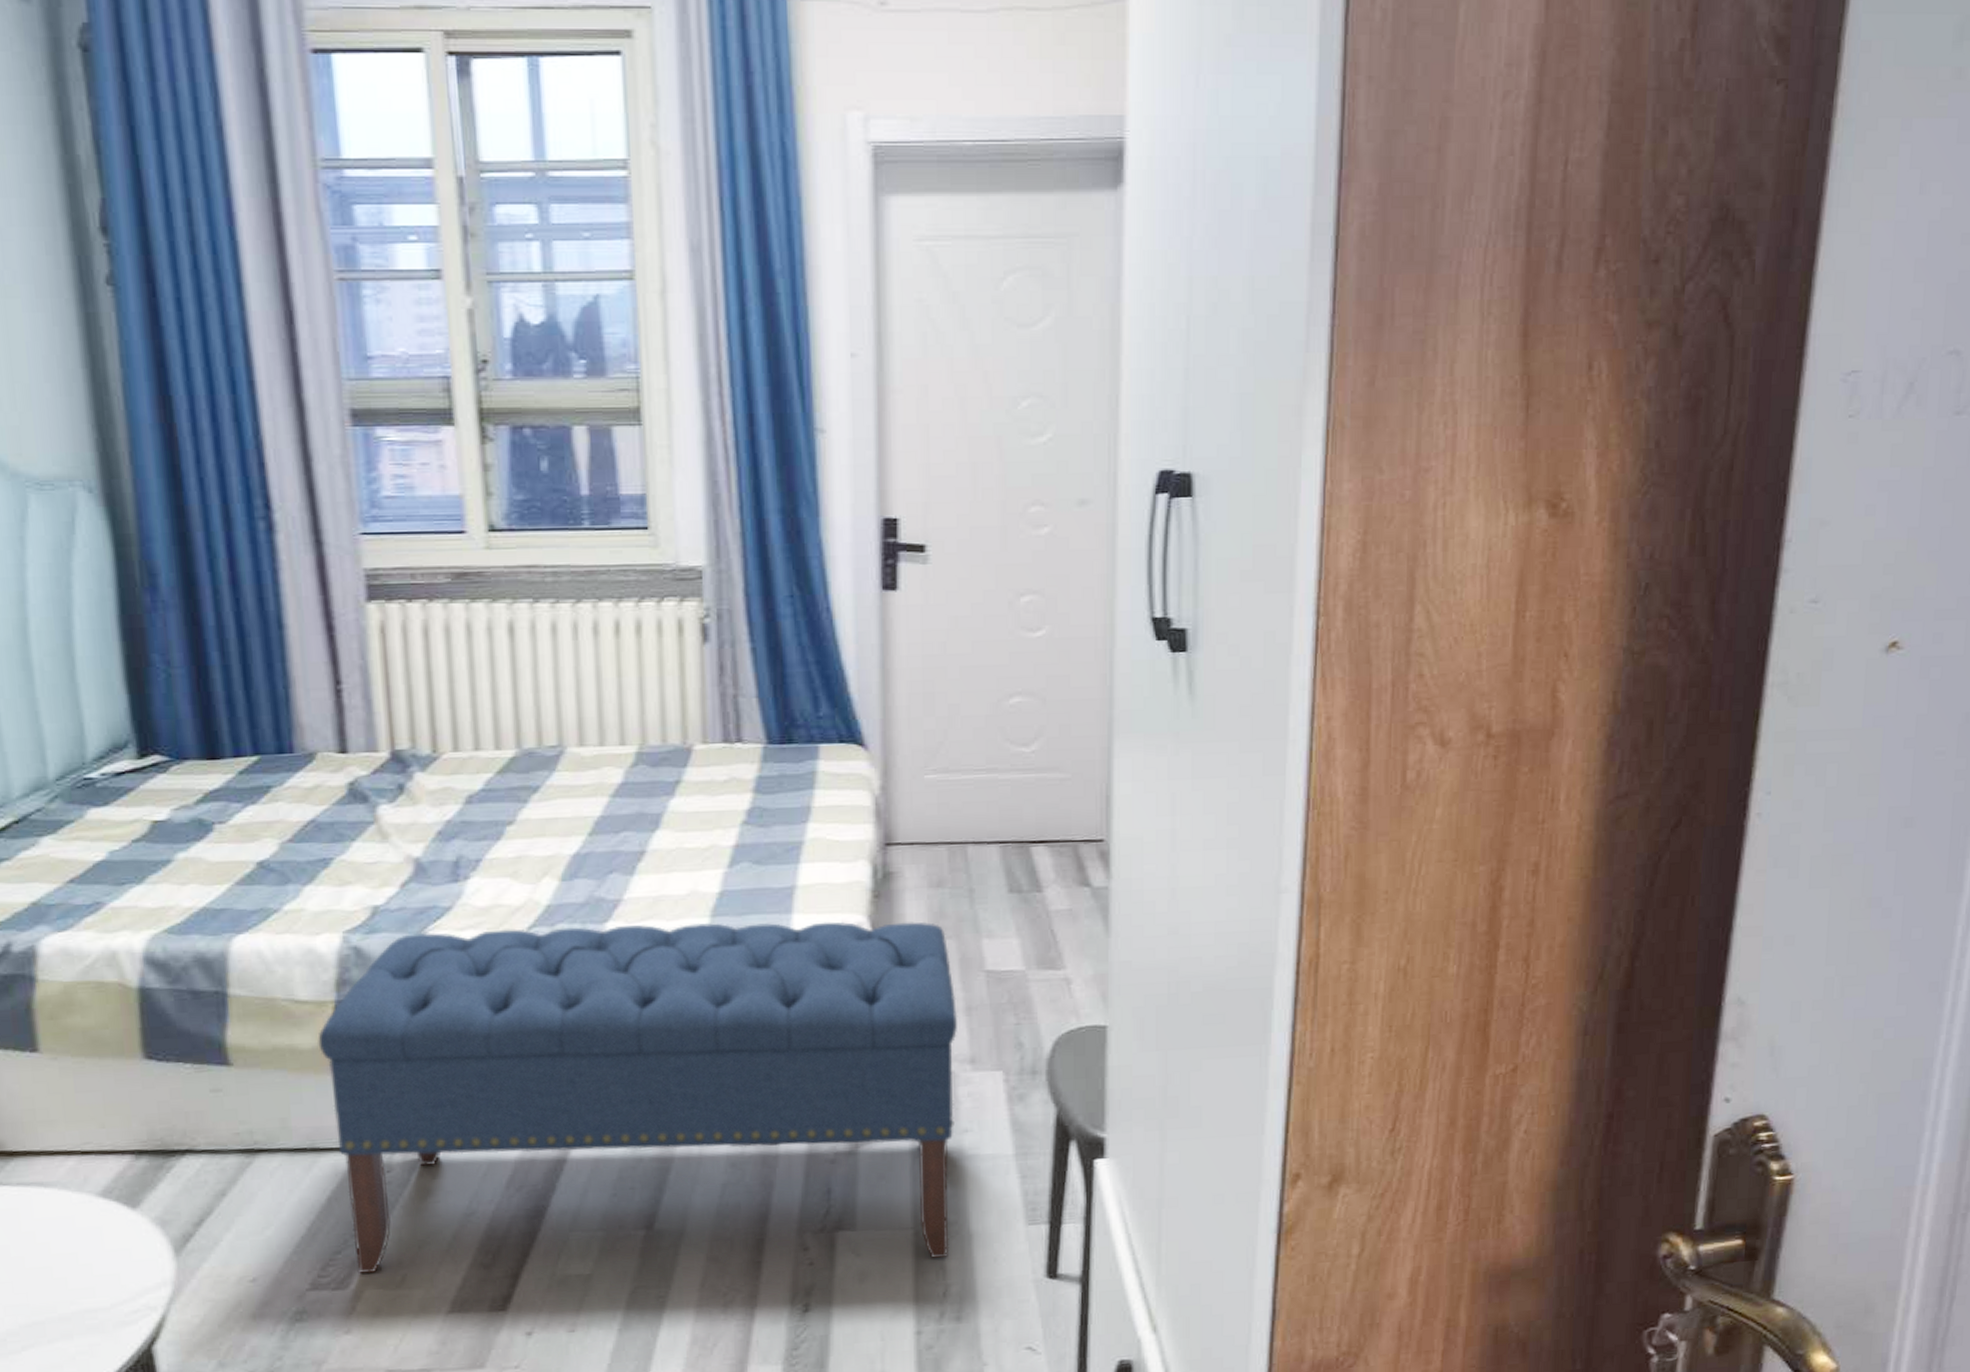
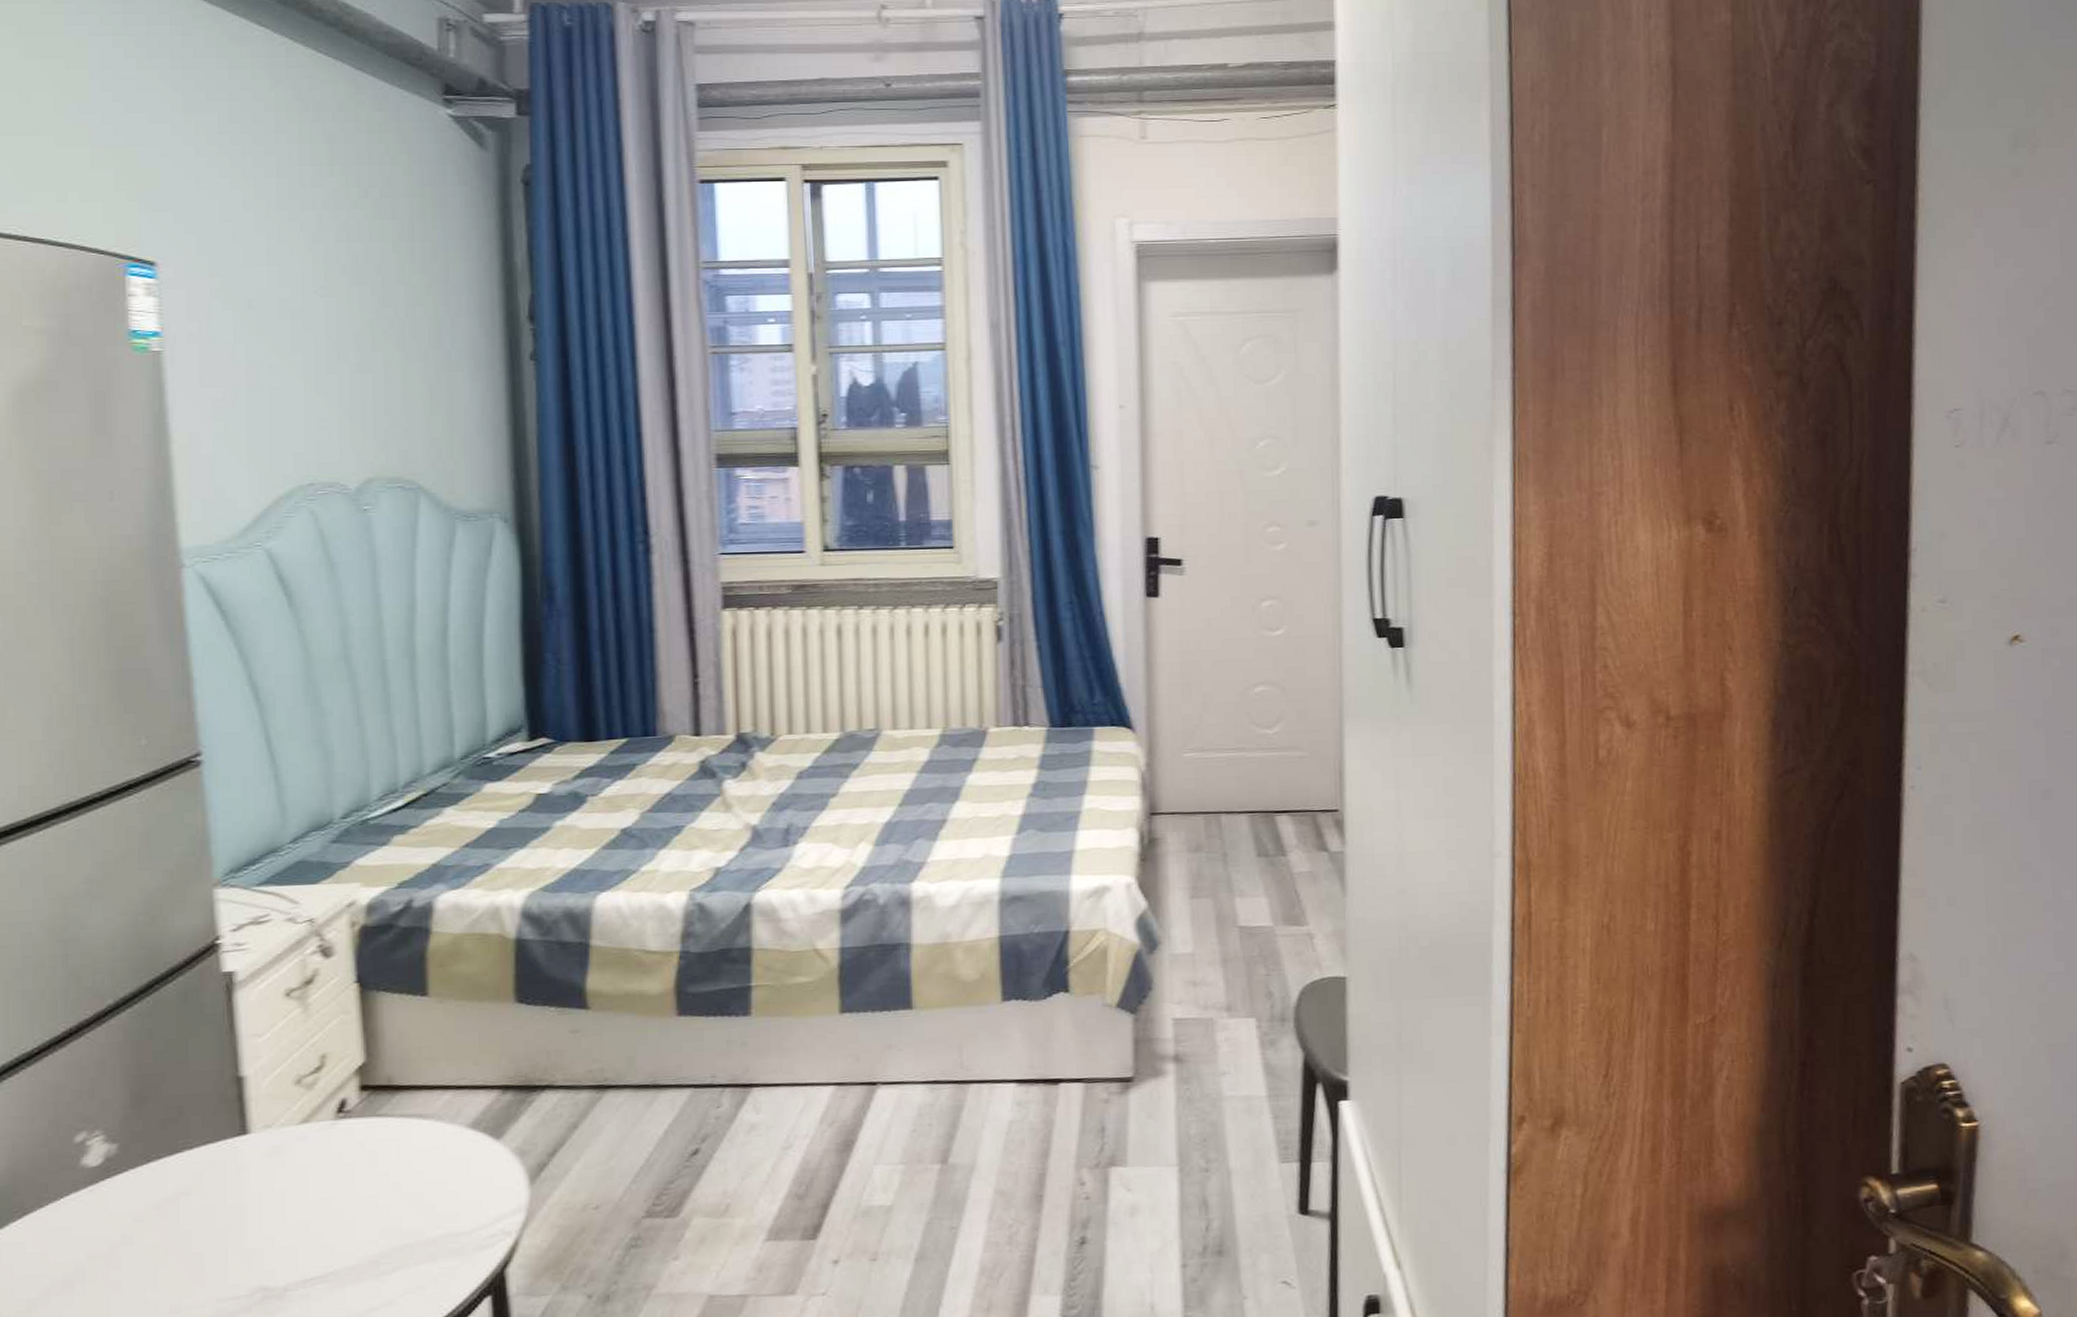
bench: present [318,921,958,1273] -> none [663,882,1215,1202]

